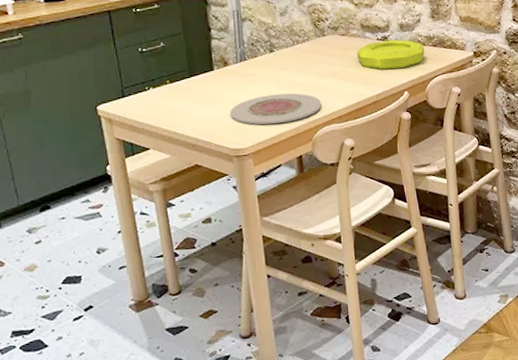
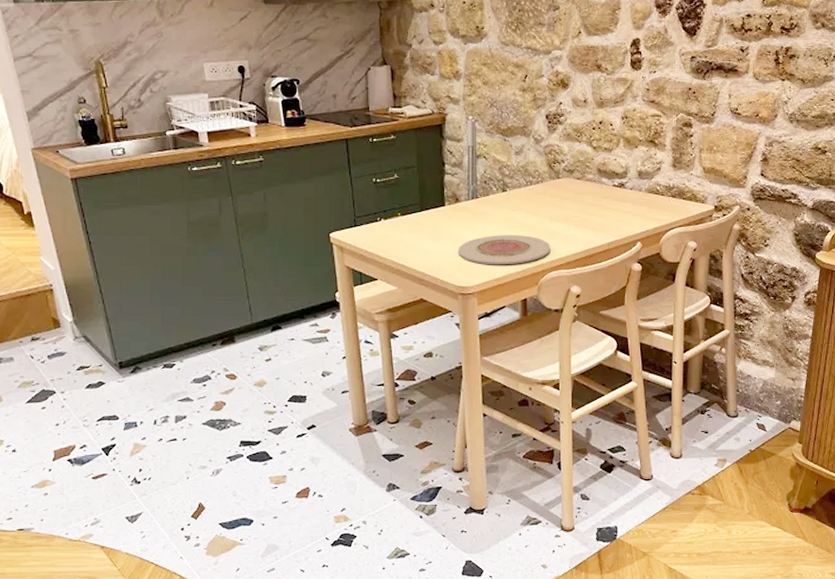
bowl: present [357,40,425,69] -> none [591,187,662,217]

